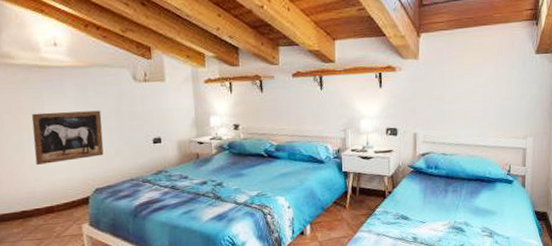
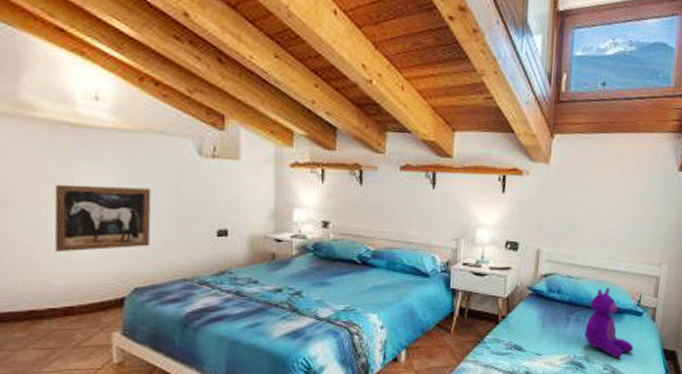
teddy bear: none [462,161,508,222] -> present [584,288,634,359]

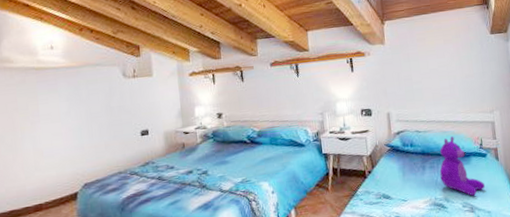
wall art: present [54,184,151,253] -> none [25,106,93,164]

